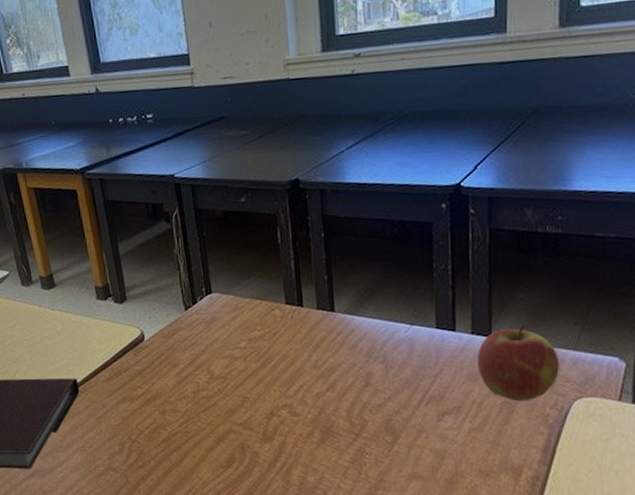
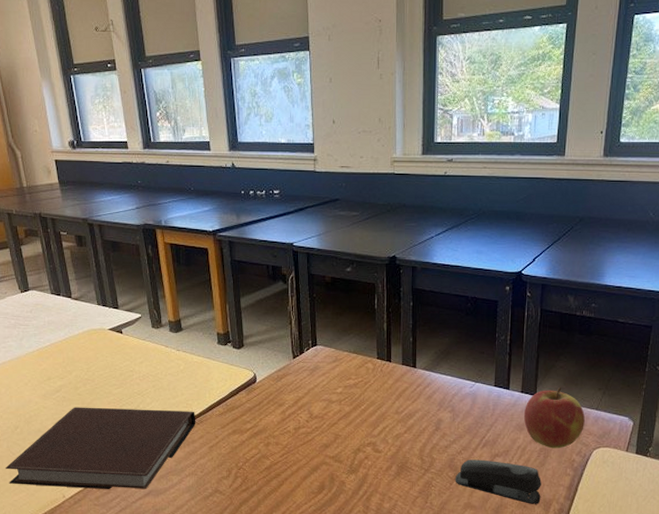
stapler: none [394,419,507,472] -> present [455,459,541,504]

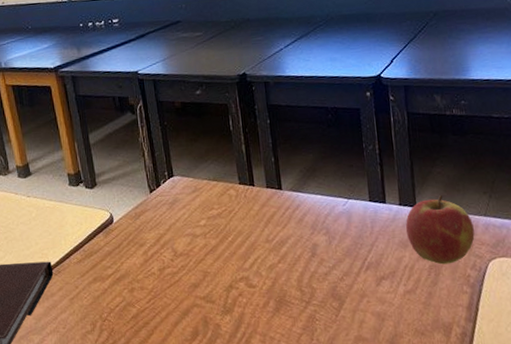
stapler: present [455,459,541,504] -> none [340,284,439,331]

